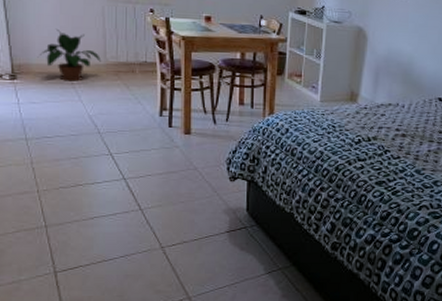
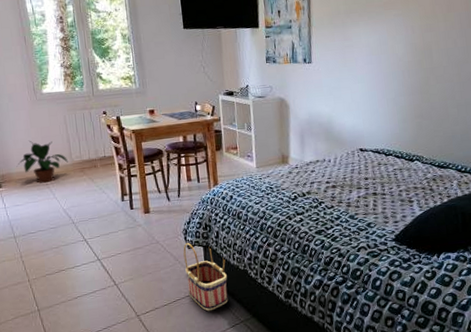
basket: none [223,173,272,253] -> present [183,242,228,312]

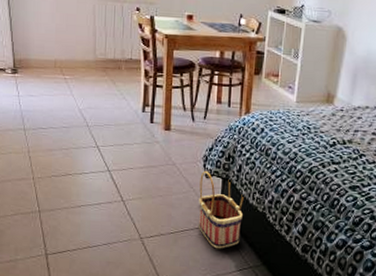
potted plant: present [16,140,69,183] -> none [35,26,92,77]

